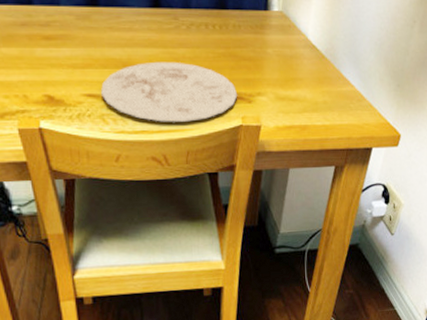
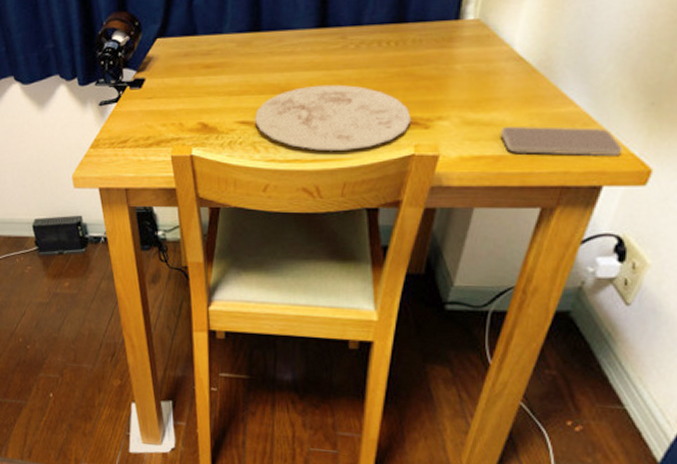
smartphone: none [303,102,383,125] -> present [500,127,623,156]

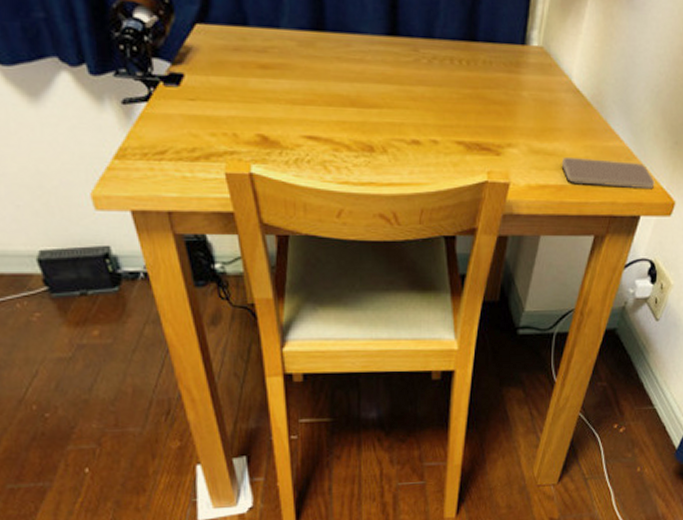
plate: present [254,84,412,151] -> none [322,100,484,174]

